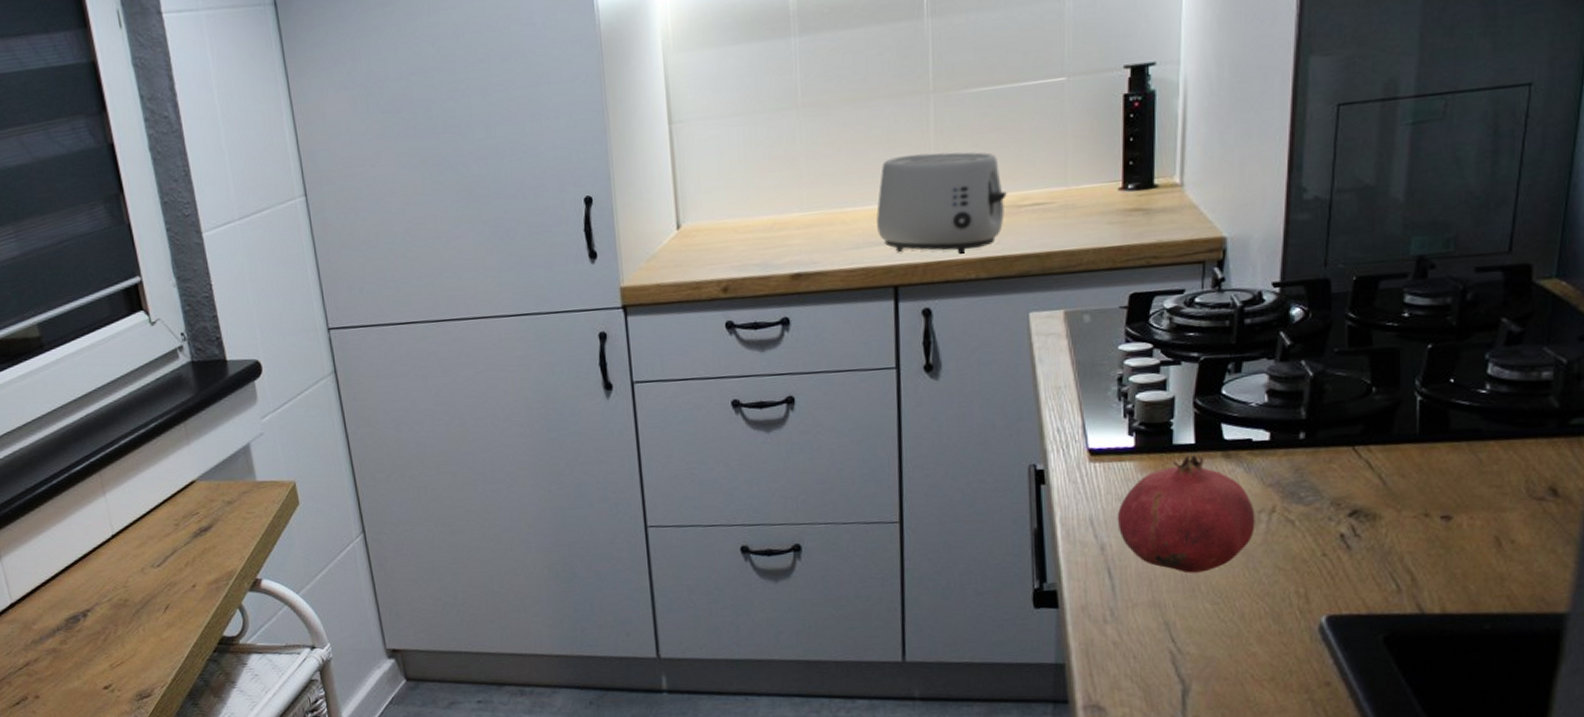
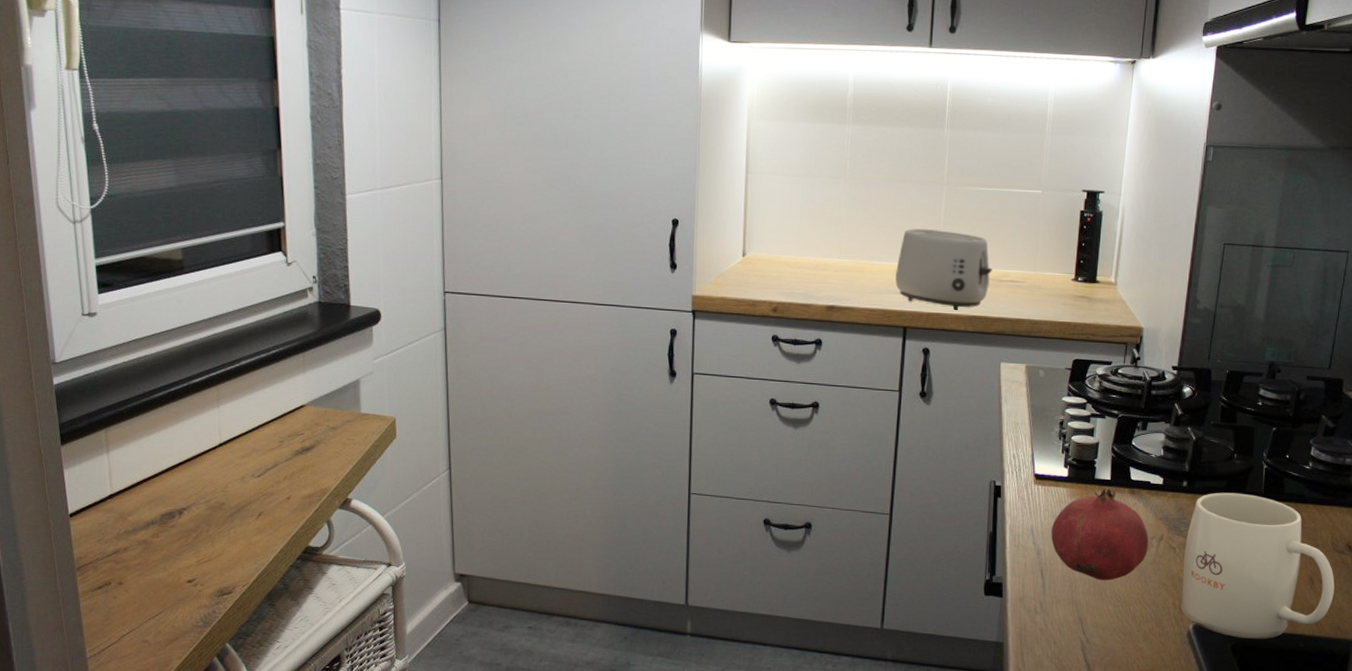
mug: none [1306,438,1533,627] -> present [1180,492,1335,639]

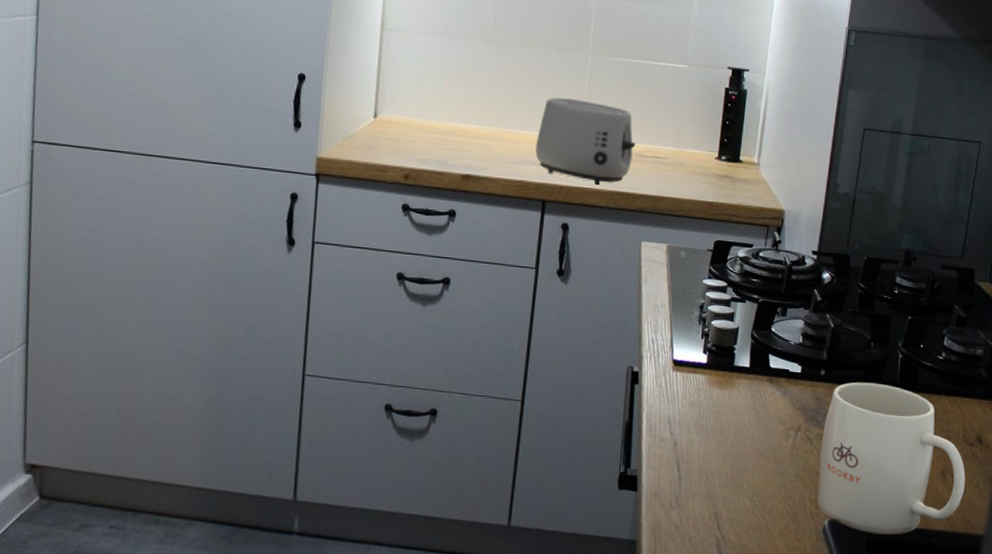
fruit: present [1051,488,1149,581] -> none [688,375,787,474]

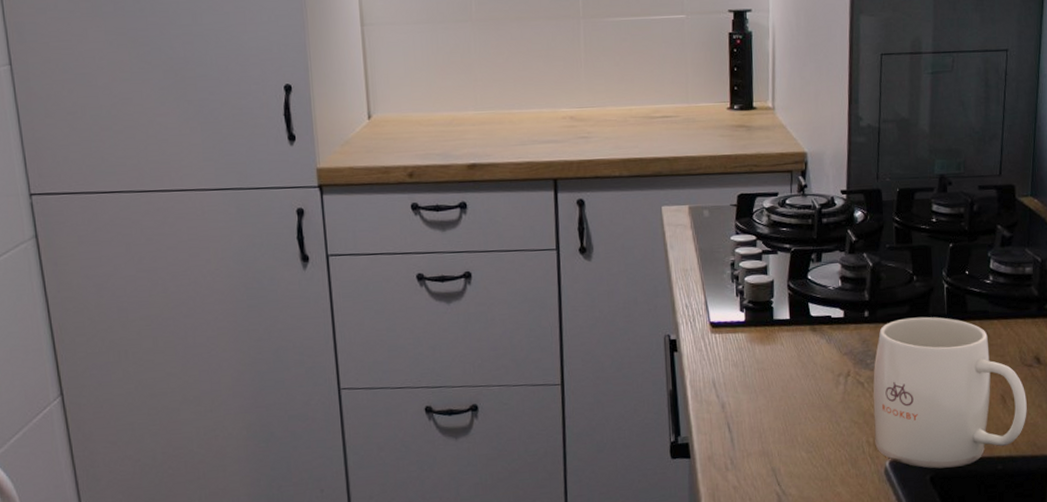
toaster: present [535,97,636,185] -> none [538,68,642,154]

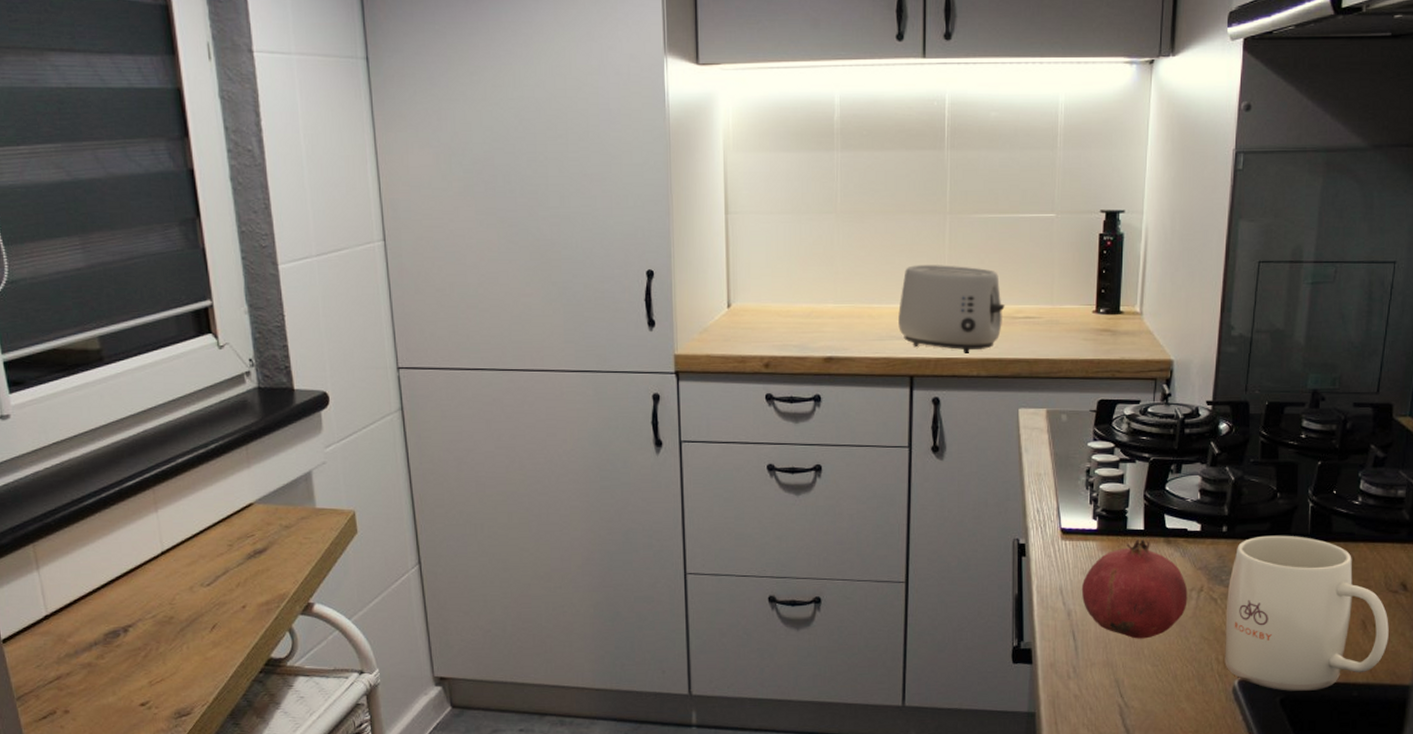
toaster: none [538,68,642,154] -> present [898,265,1005,353]
fruit: none [733,327,836,427] -> present [1081,538,1188,639]

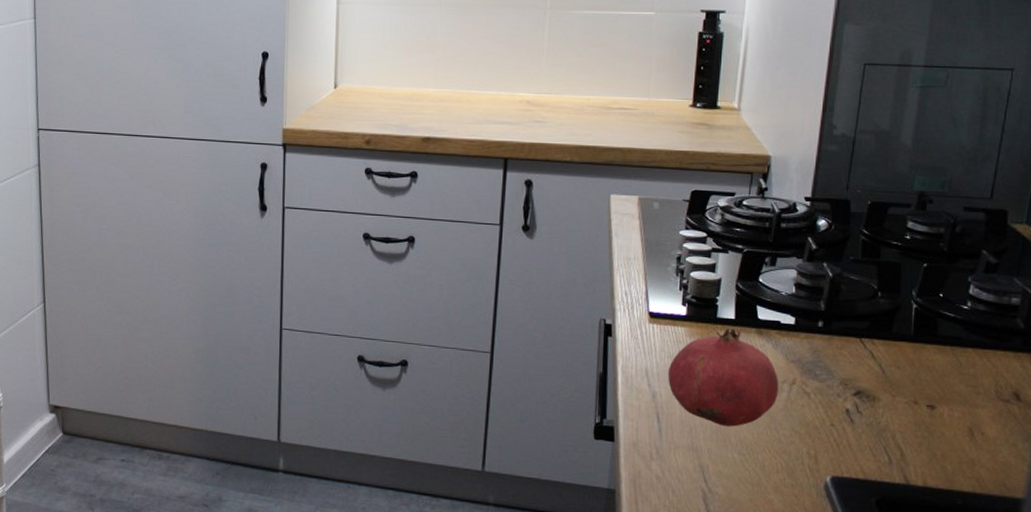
toaster: present [898,265,1005,353] -> none [495,56,601,140]
mug: present [1224,535,1389,691] -> none [816,333,999,495]

